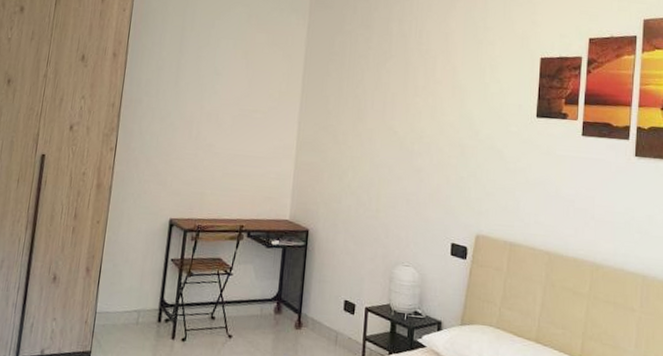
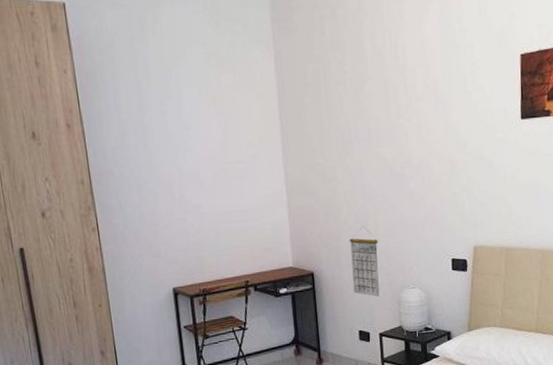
calendar: none [345,193,378,268] -> present [349,226,380,297]

